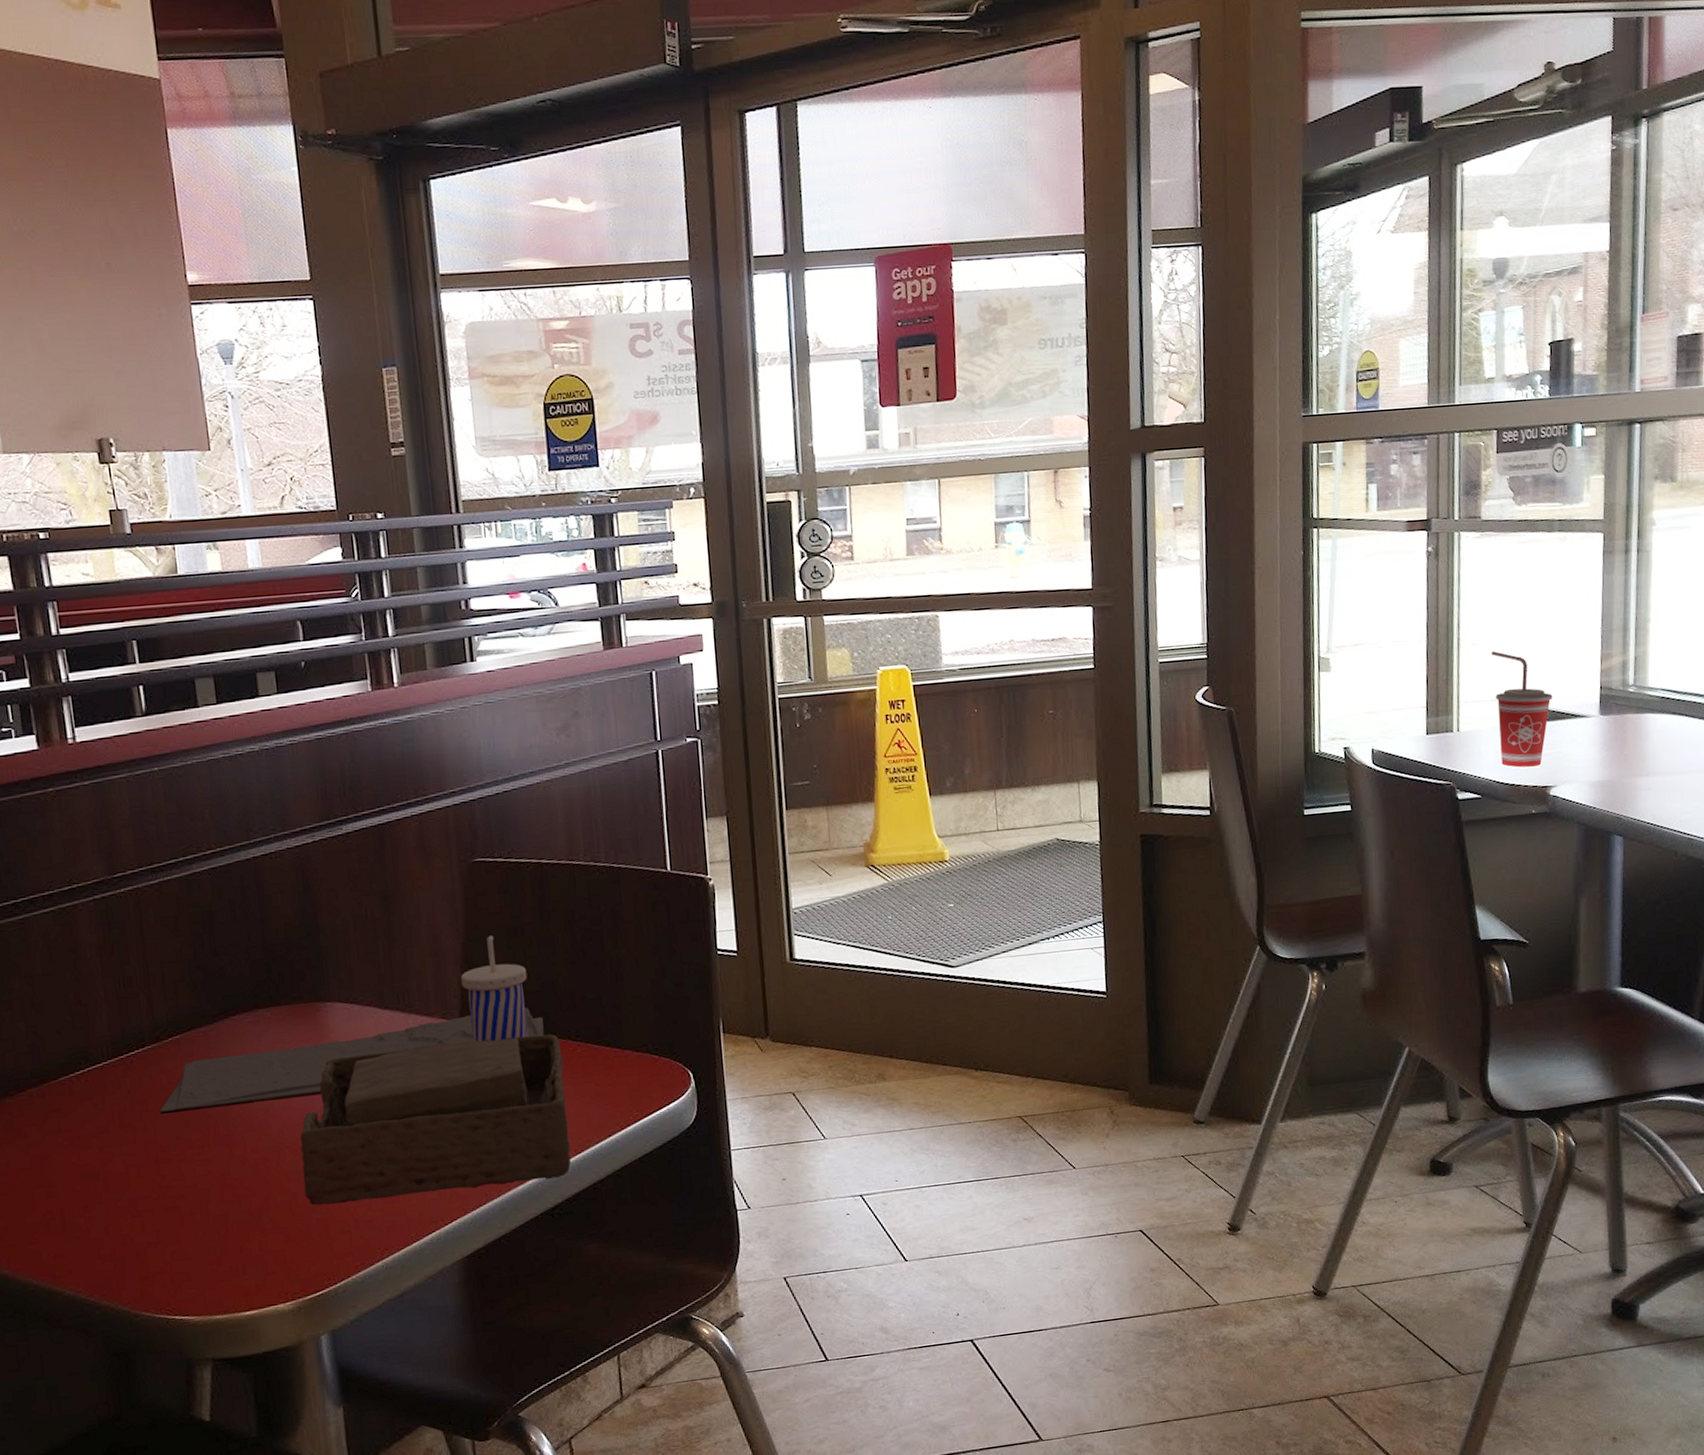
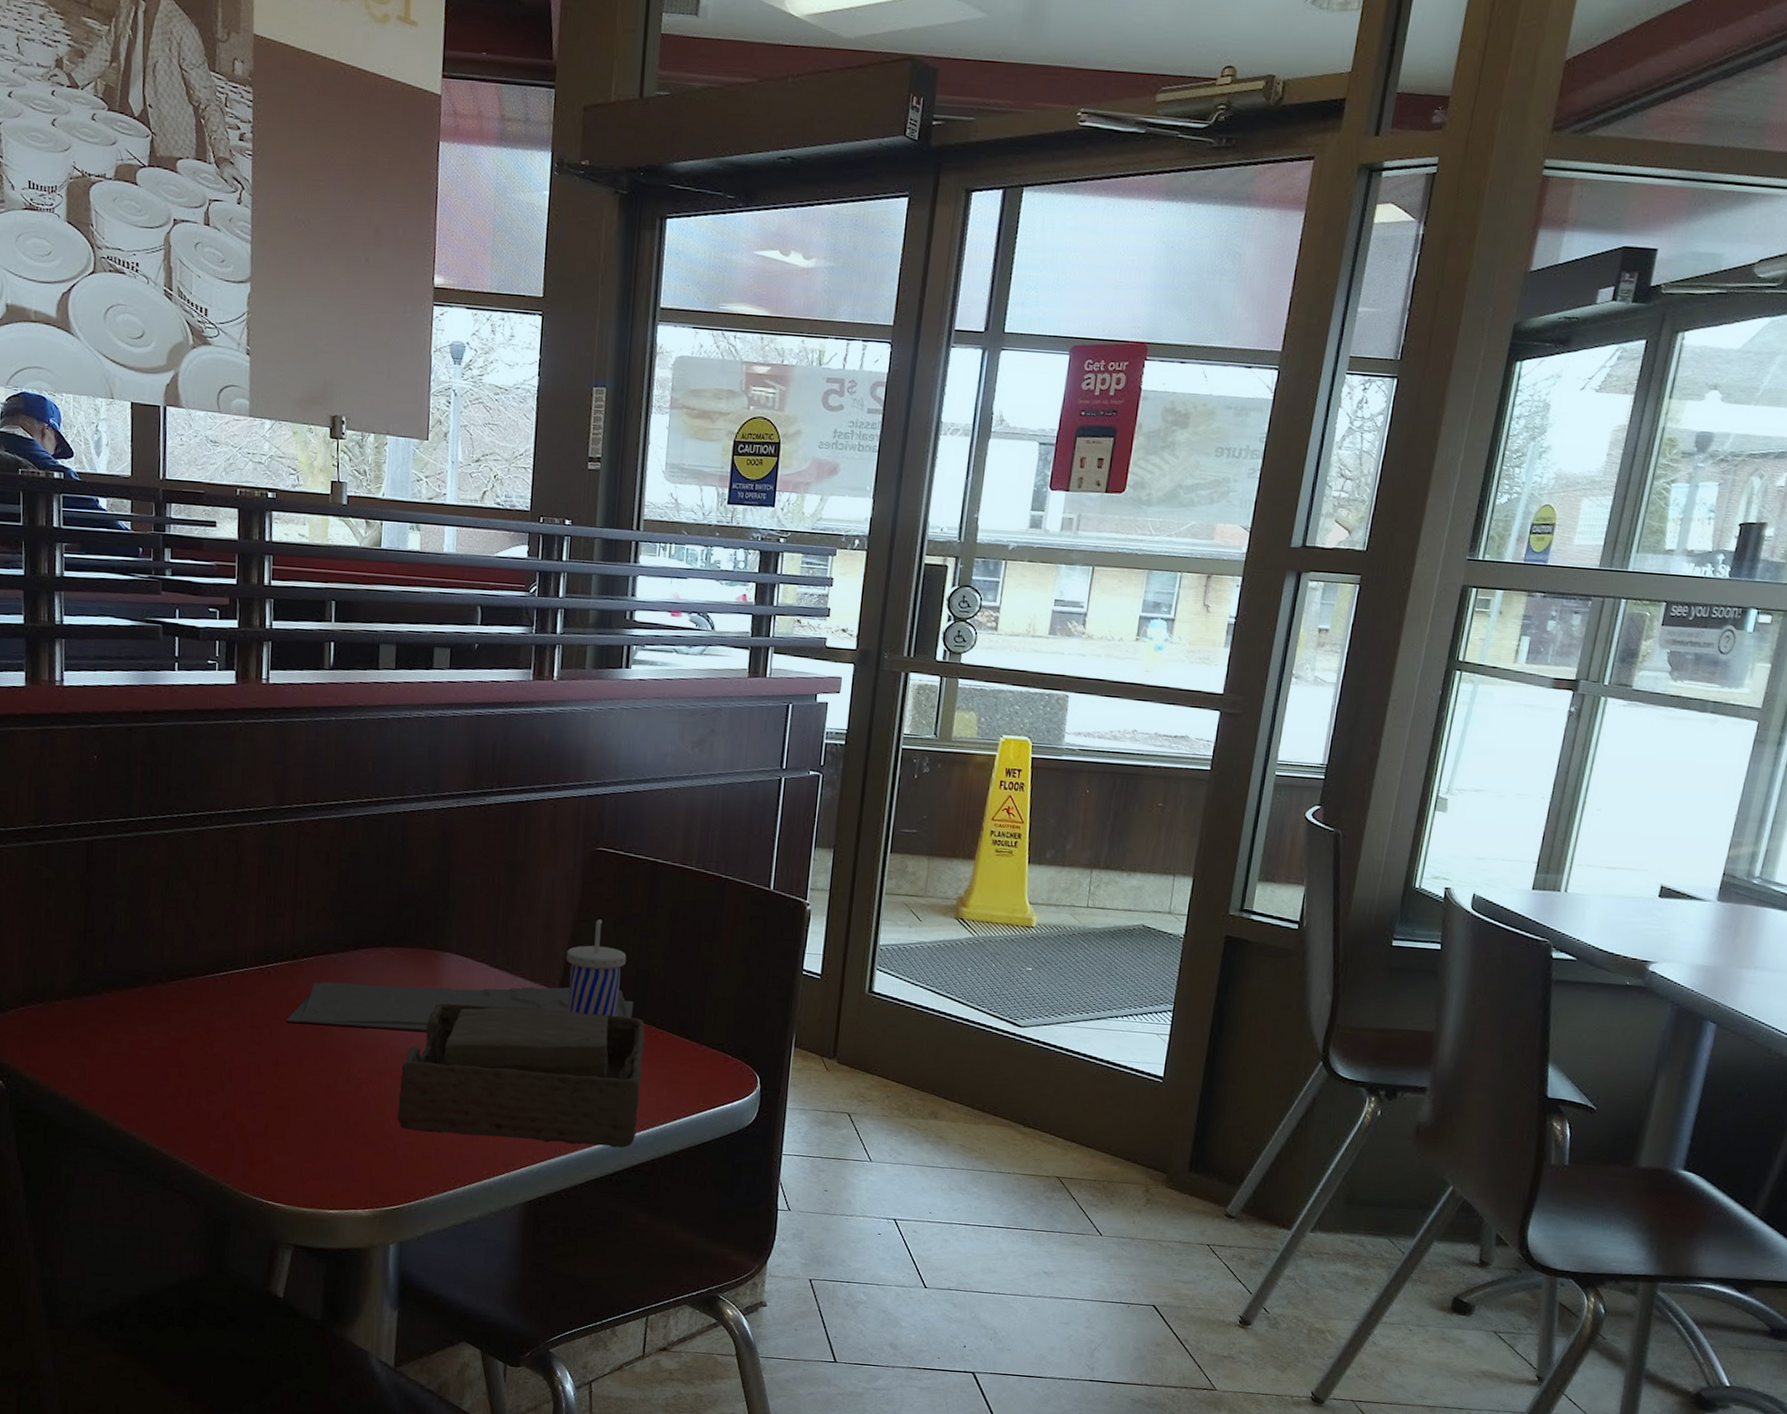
beverage cup: present [1491,651,1553,768] -> none [1604,820,1672,941]

